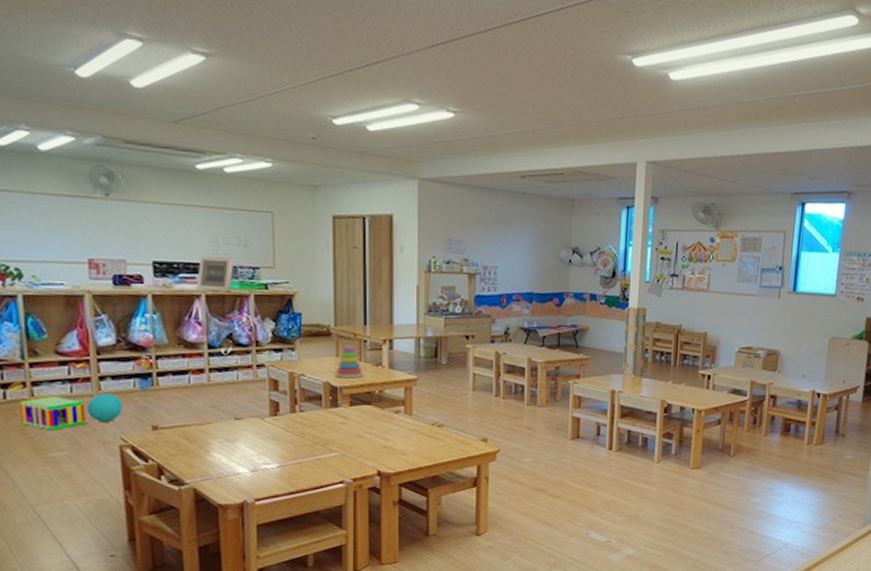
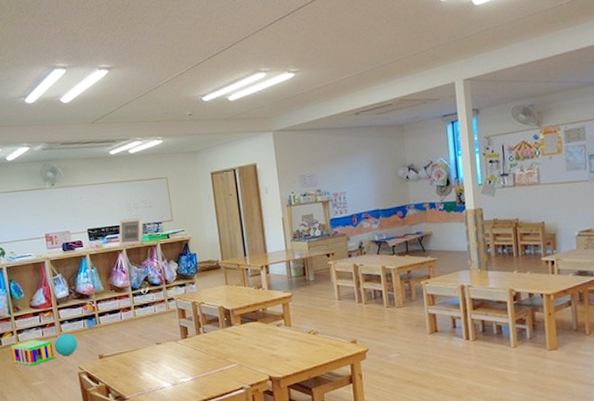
stacking toy: present [336,346,363,379] -> none [227,274,248,302]

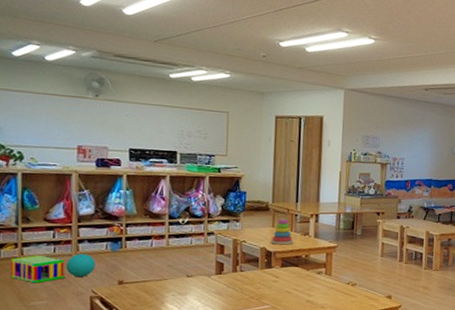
picture frame: present [119,217,144,246] -> none [163,144,194,175]
stacking toy: none [227,274,248,302] -> present [271,218,293,245]

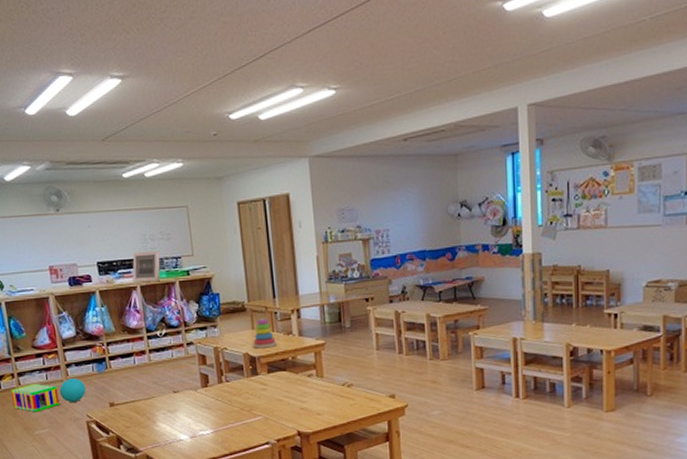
picture frame: none [163,144,194,175] -> present [132,250,160,282]

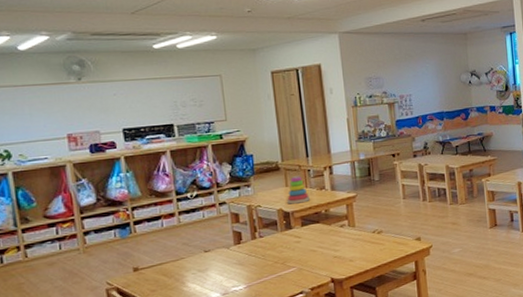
toy box: present [11,383,60,413] -> none [15,254,75,286]
ball: present [59,378,86,403] -> none [74,245,107,272]
picture frame: present [132,250,160,282] -> none [162,116,192,147]

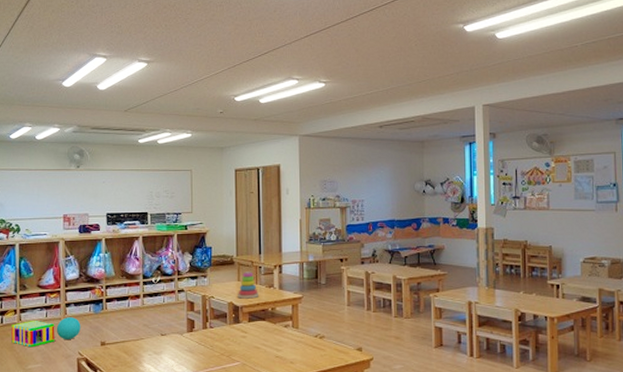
toy box: none [15,254,75,286] -> present [11,320,55,348]
ball: none [74,245,107,272] -> present [56,317,81,340]

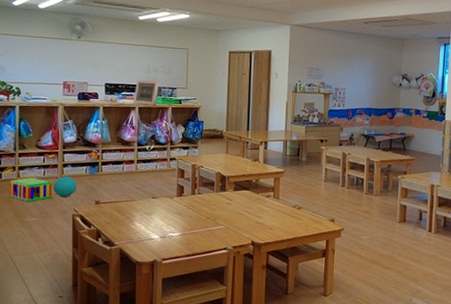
picture frame: none [136,206,163,234] -> present [133,79,159,106]
stacking toy: present [238,272,258,299] -> none [225,145,245,170]

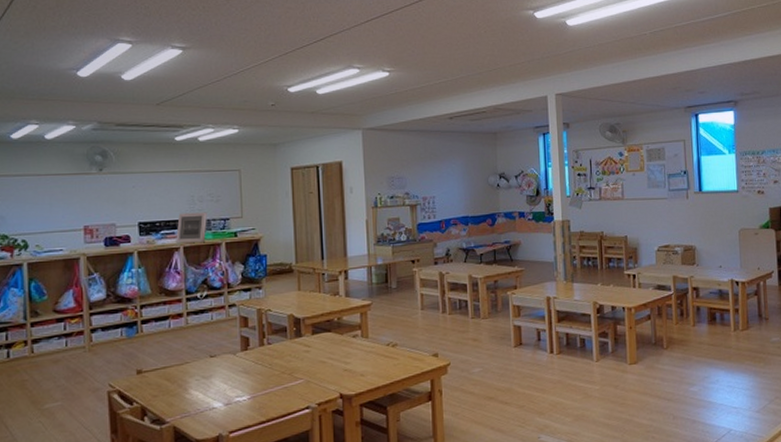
toy box: present [9,177,52,202] -> none [21,350,78,384]
ball: present [53,176,77,198] -> none [79,344,111,372]

